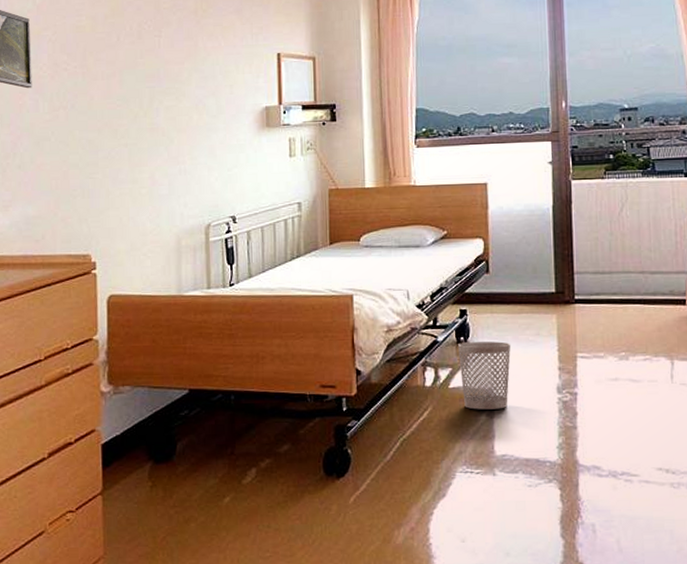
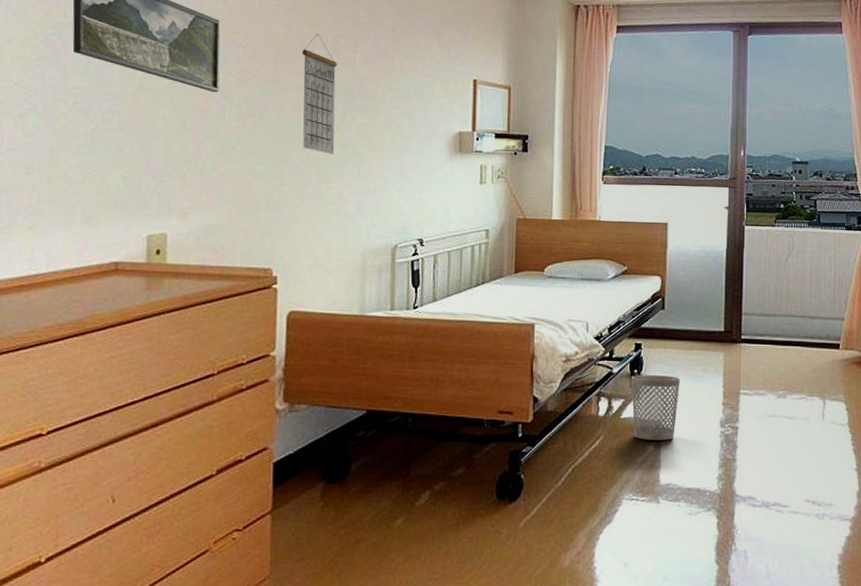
calendar: none [108,22,143,139] -> present [301,33,337,154]

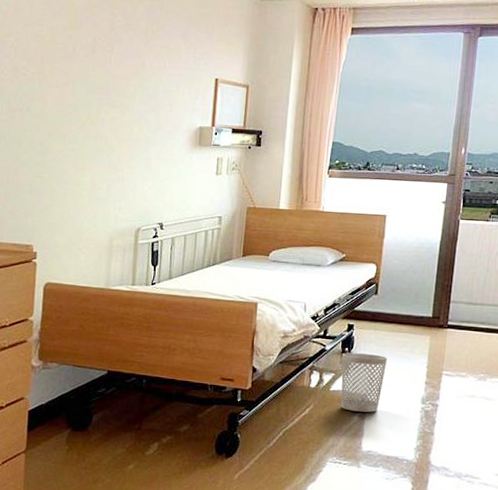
calendar: present [301,33,337,154] -> none [62,35,95,145]

